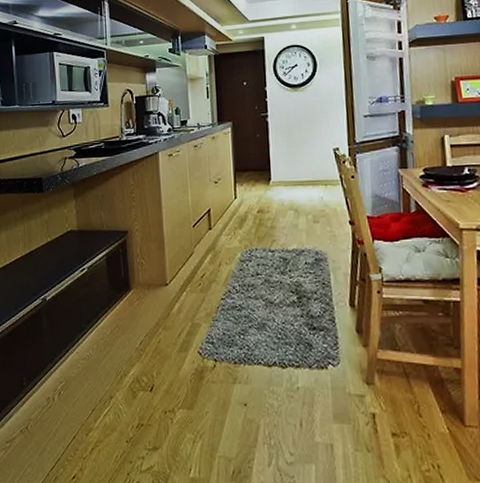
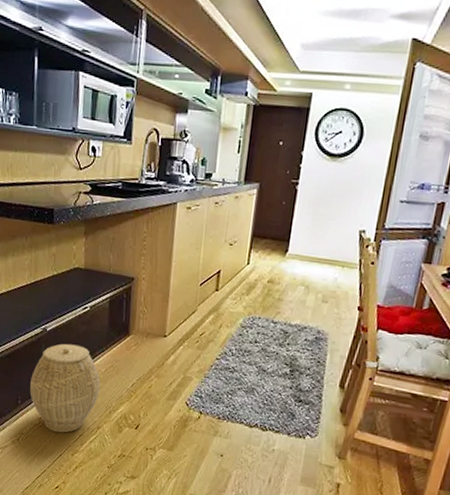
woven basket: none [35,310,108,411] -> present [30,343,101,433]

